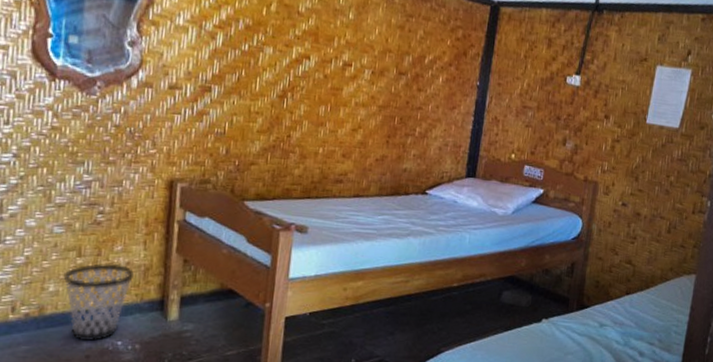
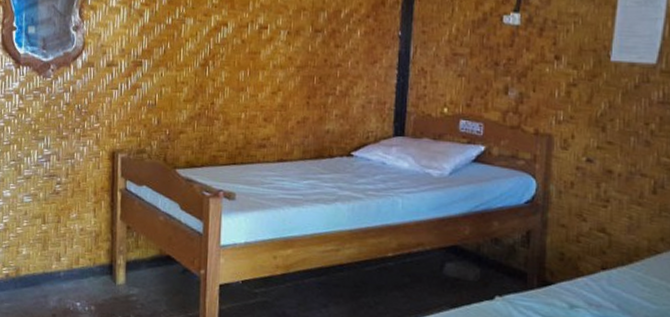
wastebasket: present [63,263,134,342] -> none [32,229,87,302]

